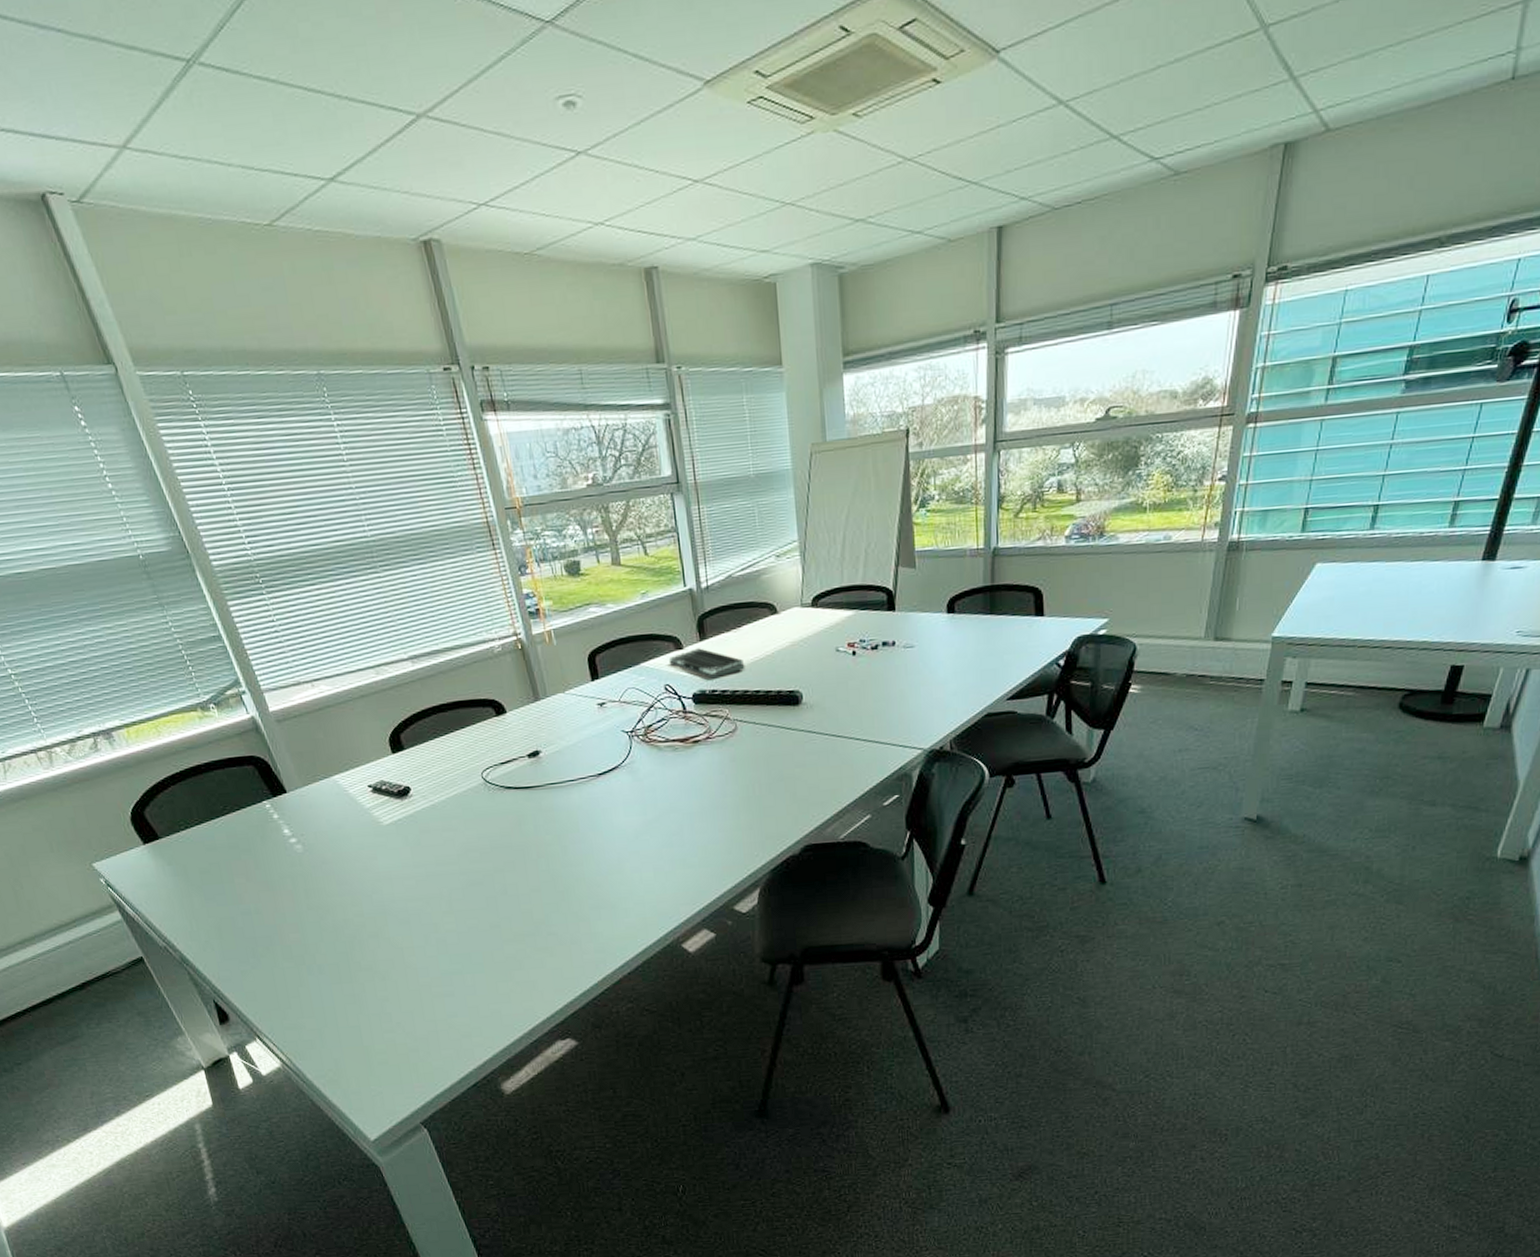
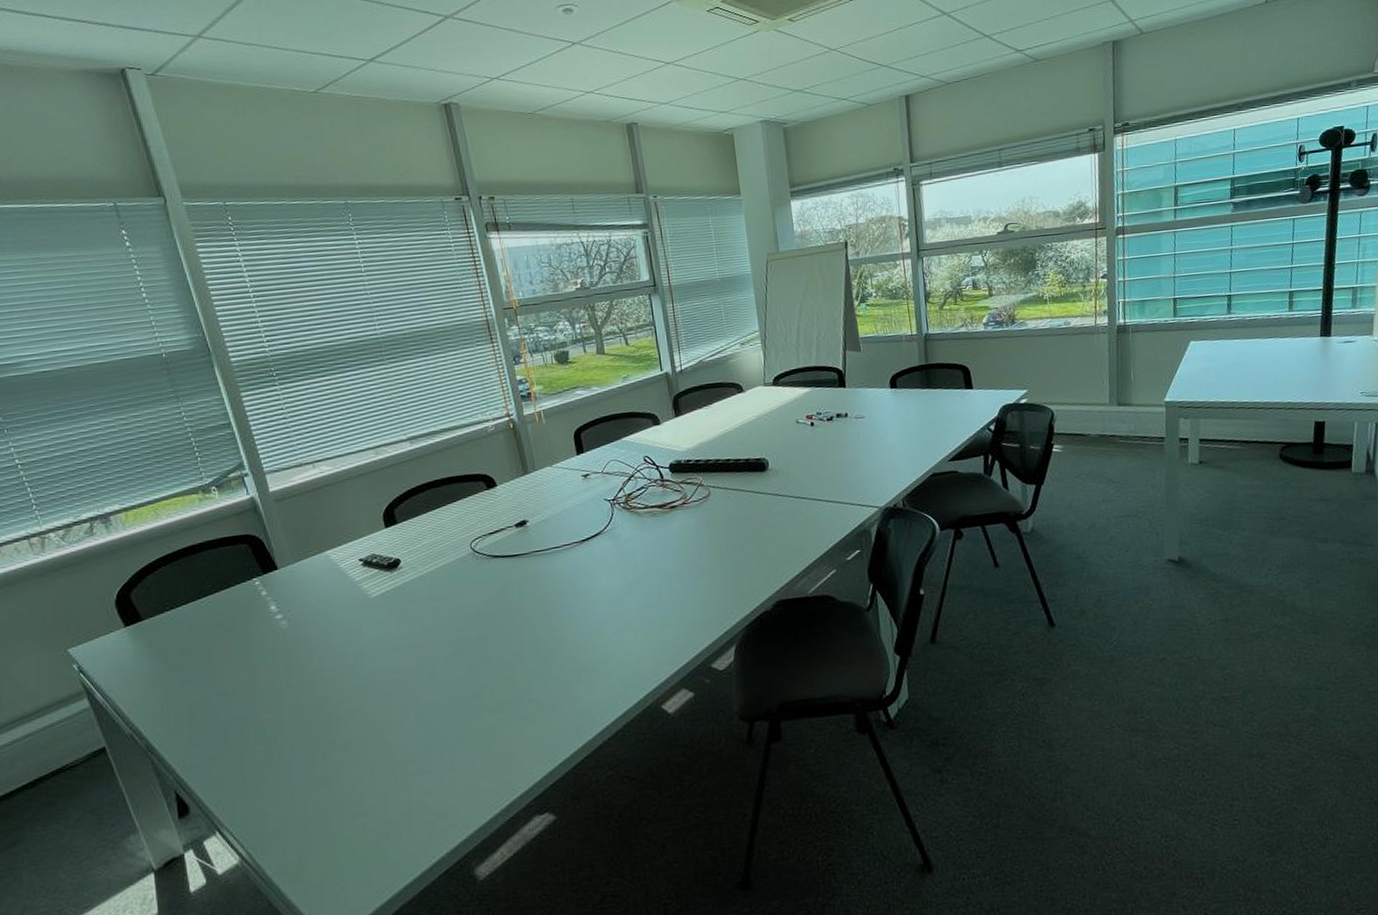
computer keyboard: present [668,648,745,679] -> none [647,423,717,450]

